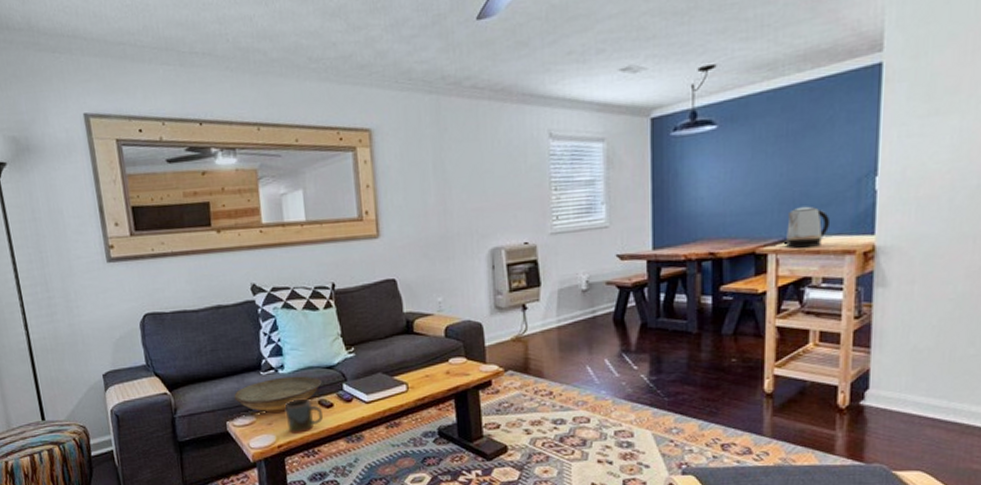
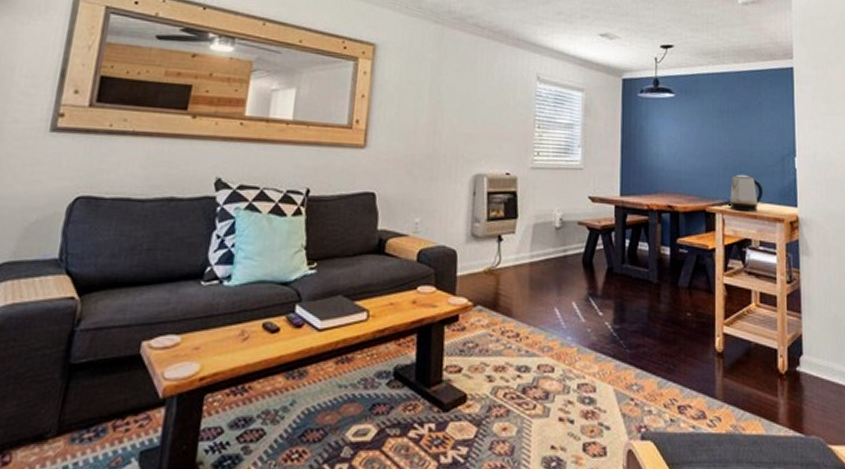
decorative bowl: present [234,376,322,414] -> none [160,290,272,336]
mug: present [284,398,323,433] -> none [218,318,265,363]

